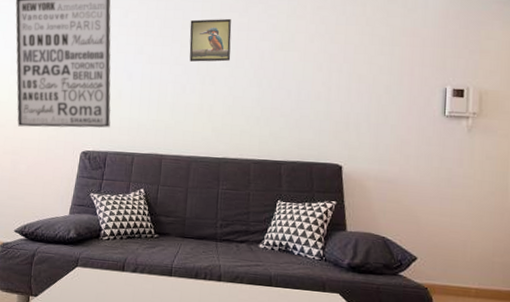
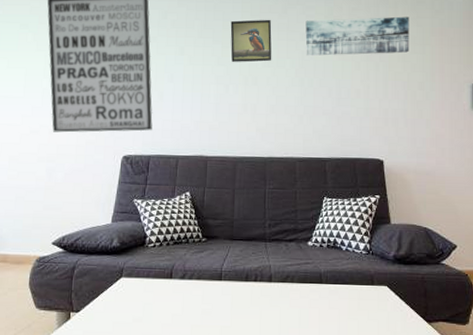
wall art: none [265,15,379,57] -> present [305,16,410,56]

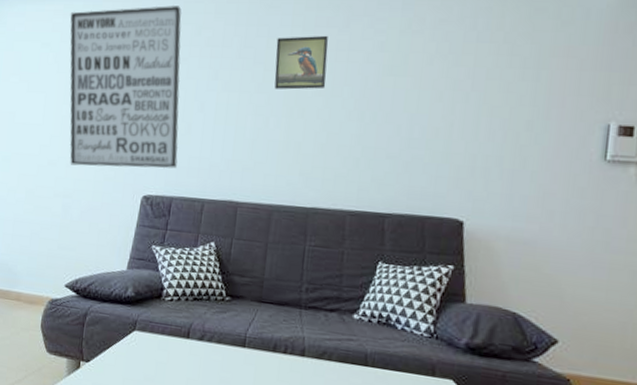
wall art: present [305,16,410,56] -> none [370,30,521,83]

